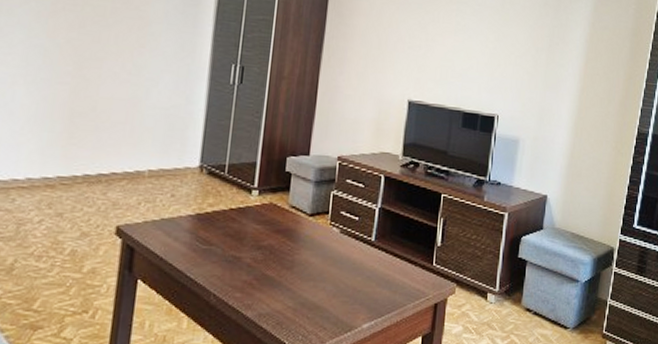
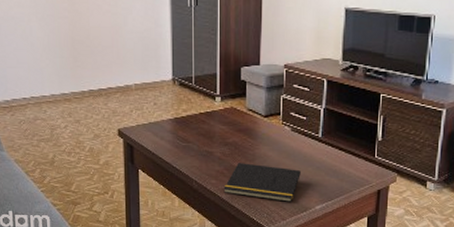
notepad: none [249,271,348,320] -> present [223,163,301,202]

